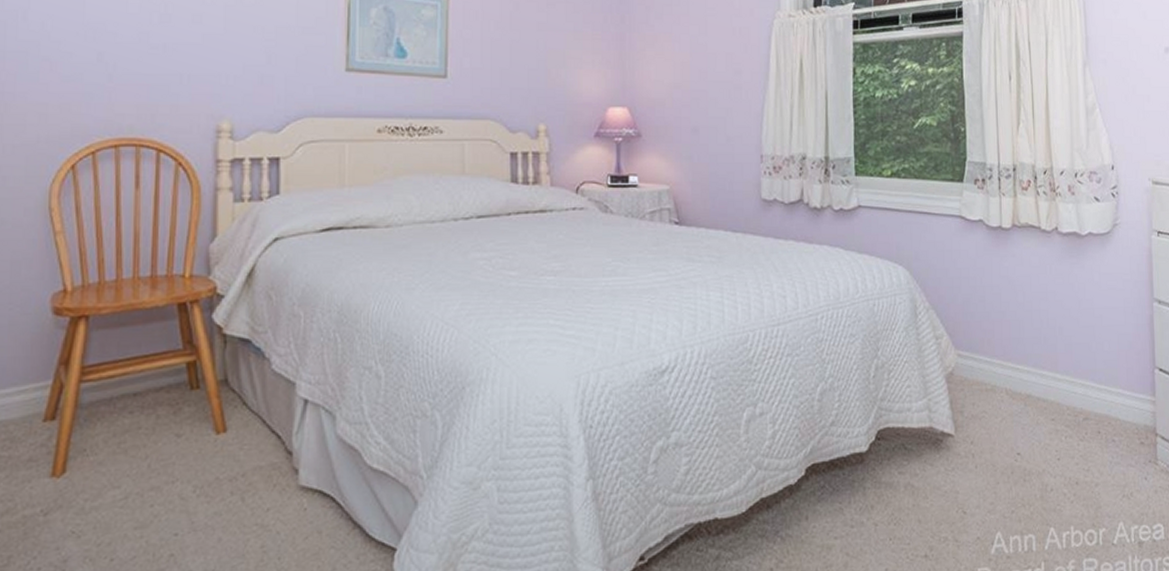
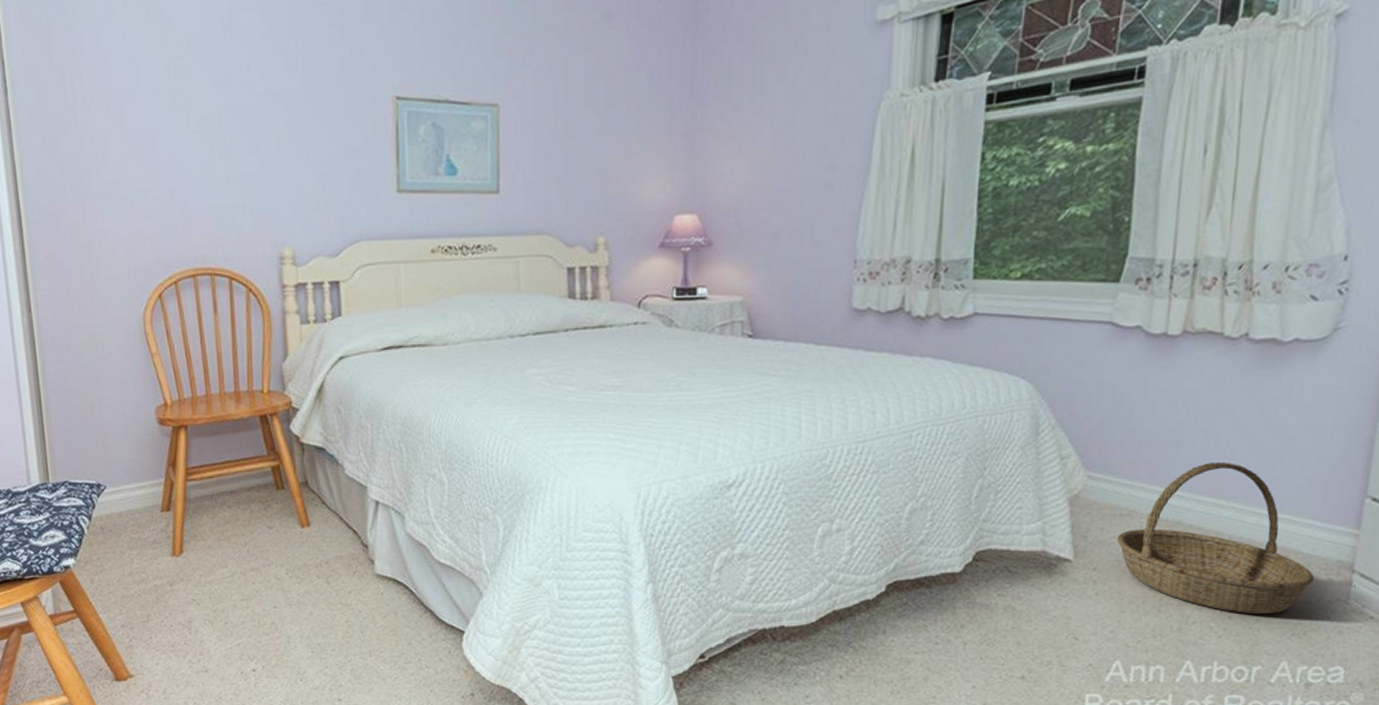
basket: none [985,340,1131,479] -> present [1116,462,1315,614]

